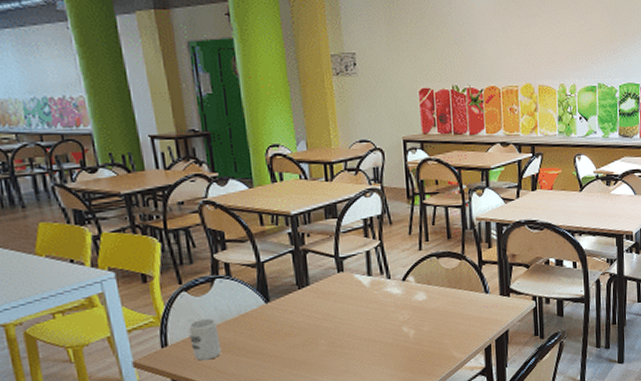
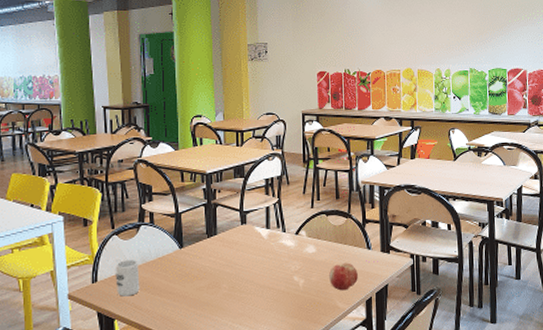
fruit: none [443,309,475,340] -> present [329,262,358,291]

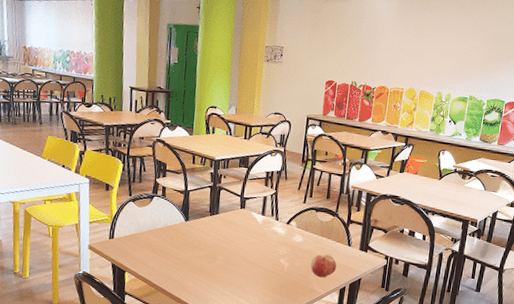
cup: present [116,260,140,297] -> none [129,224,150,255]

